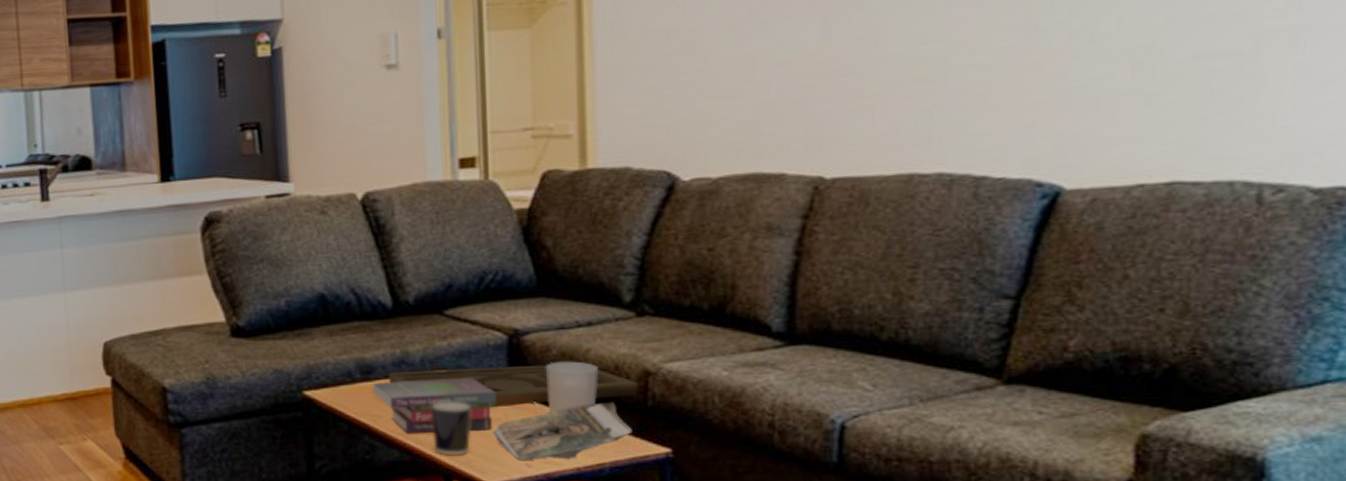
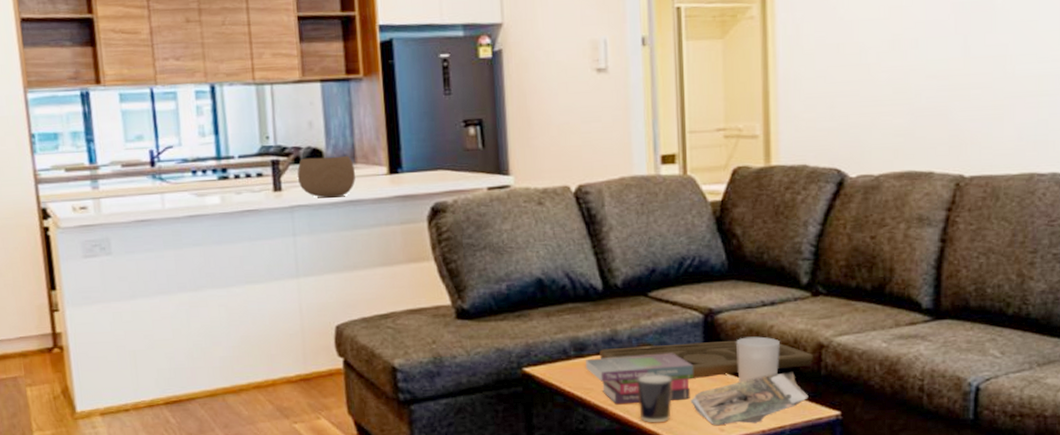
bowl: none [65,163,126,208] -> present [297,155,356,198]

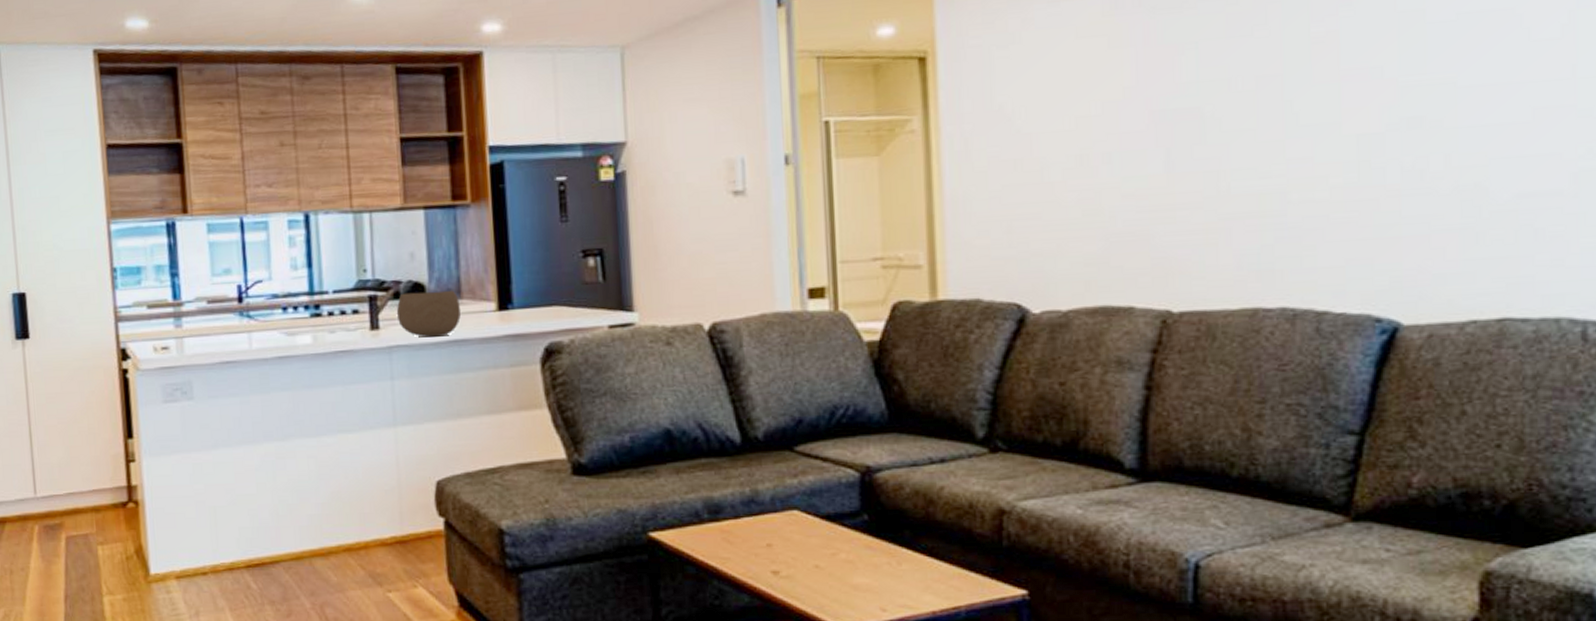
books: present [586,353,693,405] -> none [722,517,849,578]
decorative tray: present [599,340,813,378] -> none [737,503,993,548]
mug: present [637,374,673,423] -> none [781,543,825,600]
magazine: present [690,372,809,426] -> none [845,542,988,605]
candle holder: present [736,336,780,383] -> none [899,499,952,554]

